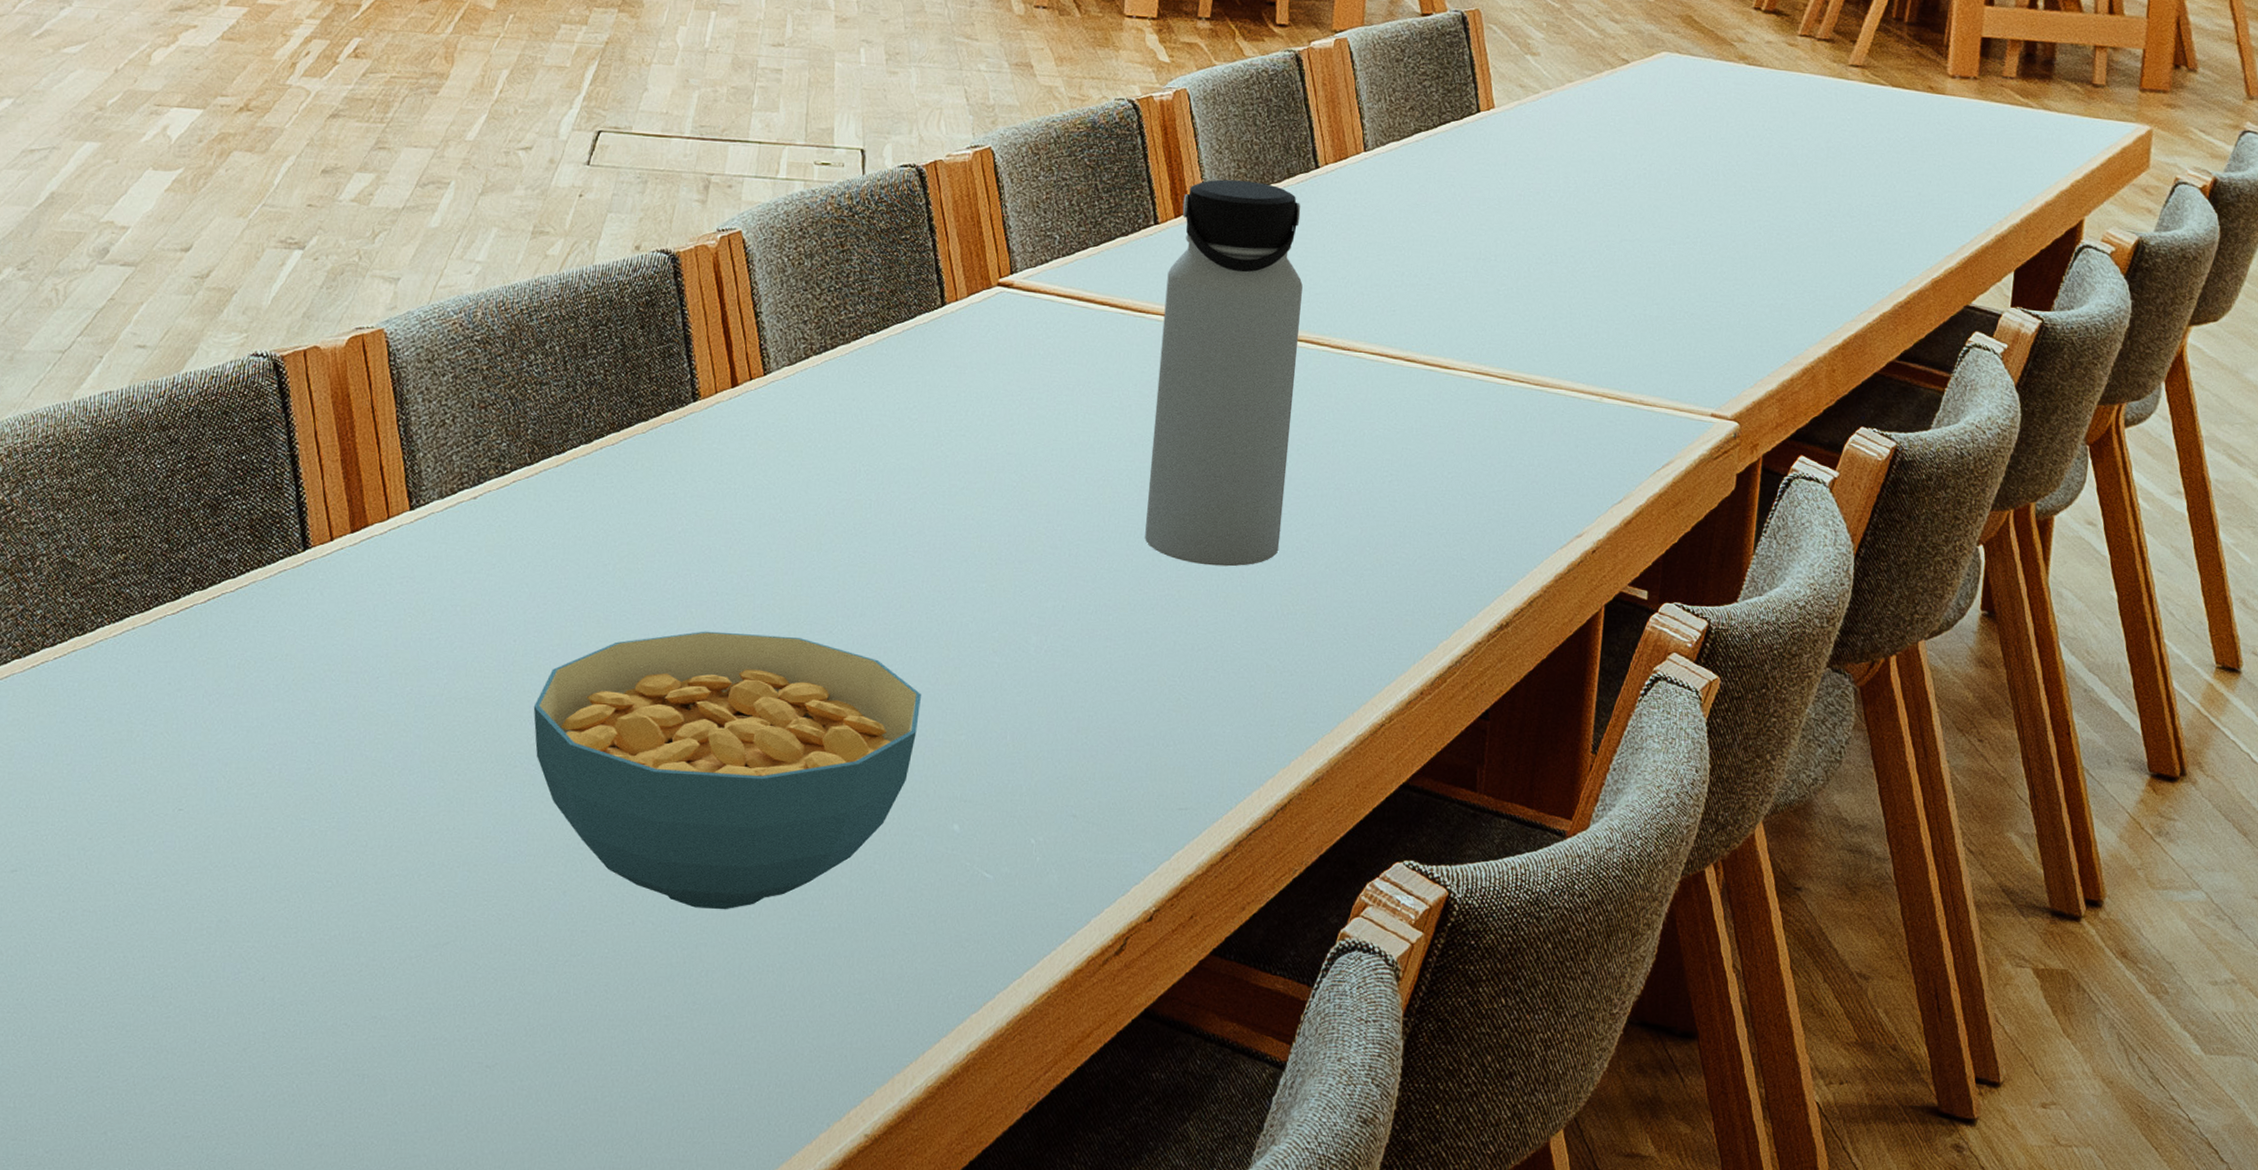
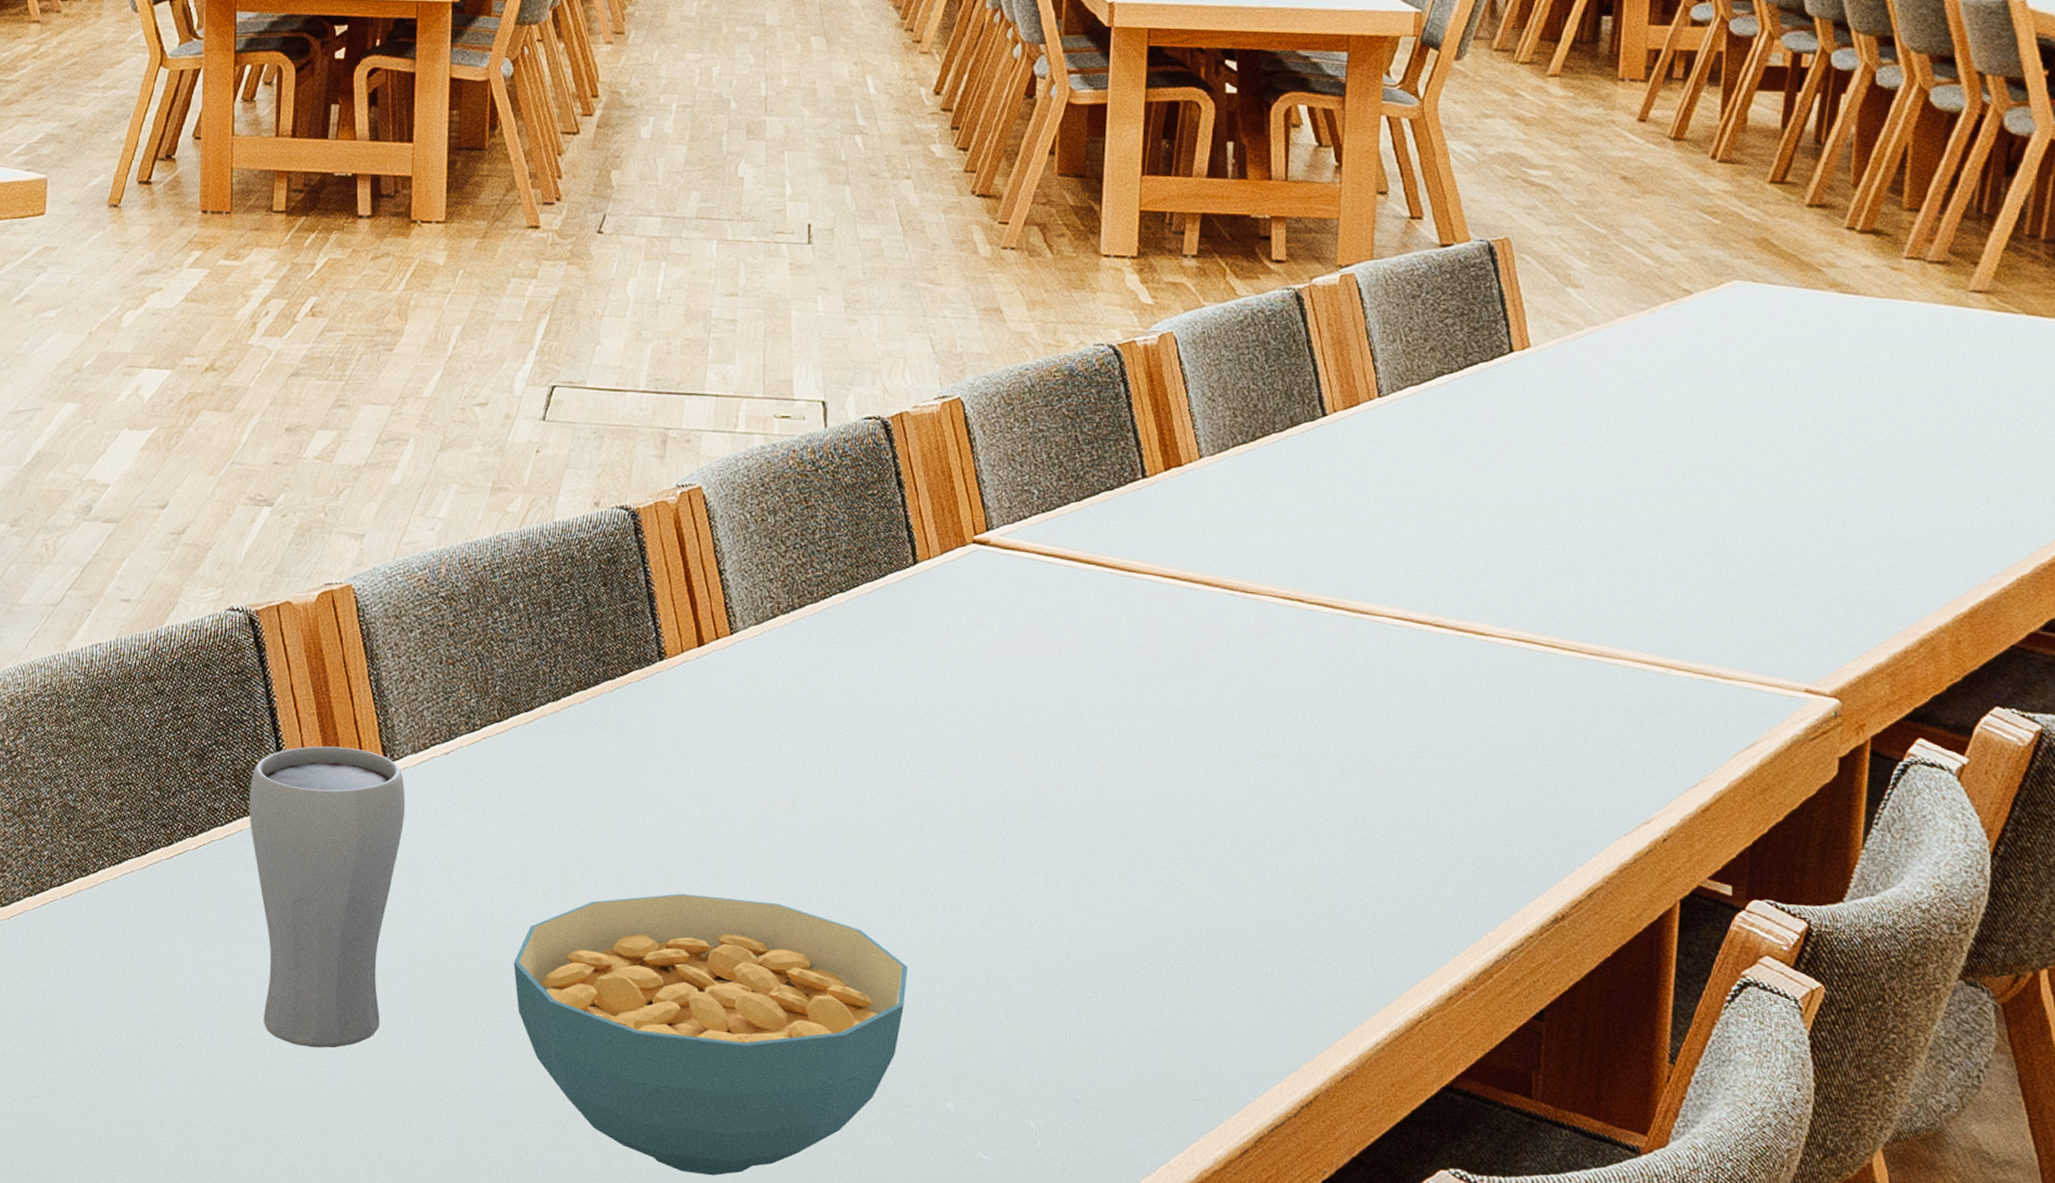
drinking glass: none [263,493,430,804] -> present [249,746,406,1049]
water bottle: present [1145,179,1303,567] -> none [1143,429,1312,845]

